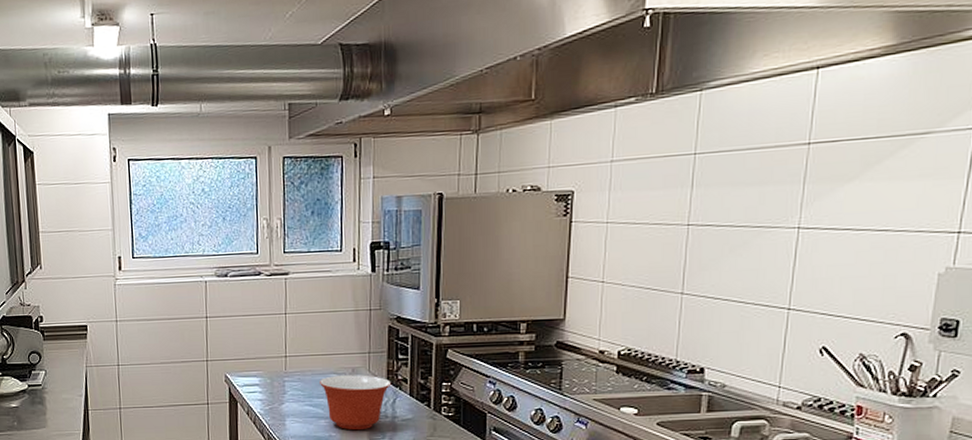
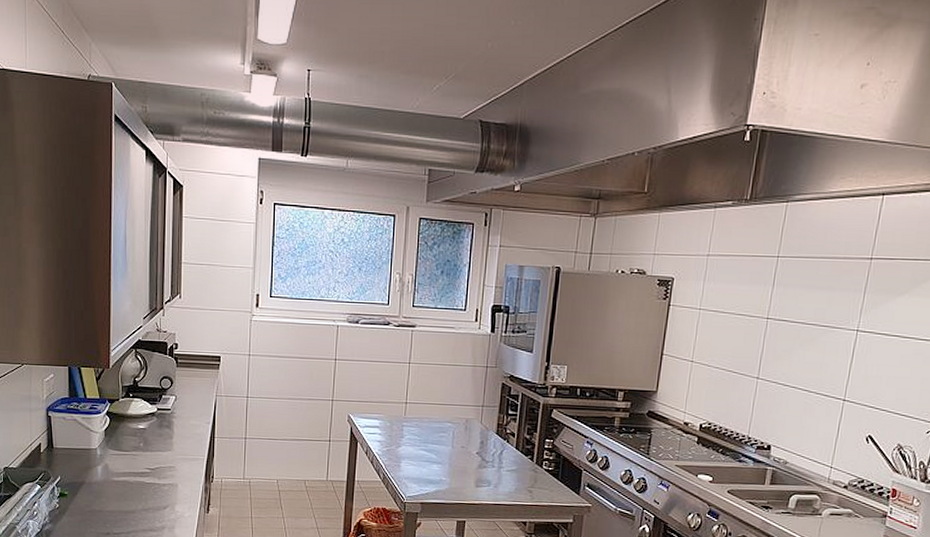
mixing bowl: present [320,375,392,431] -> none [435,424,501,477]

